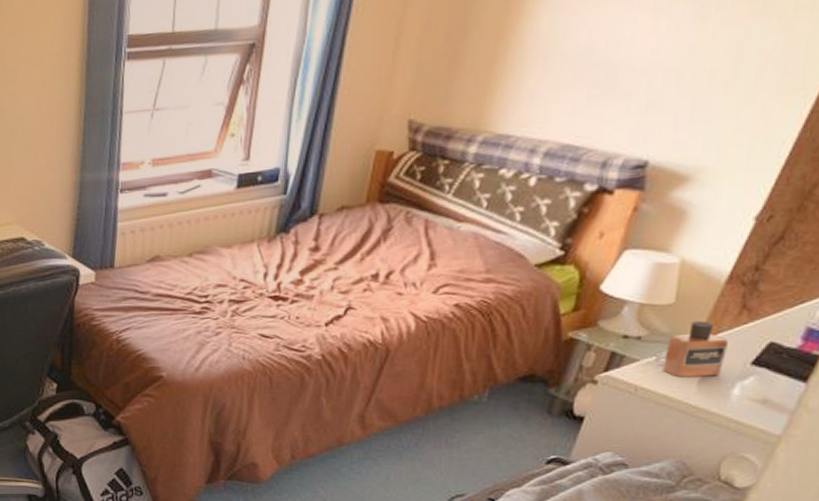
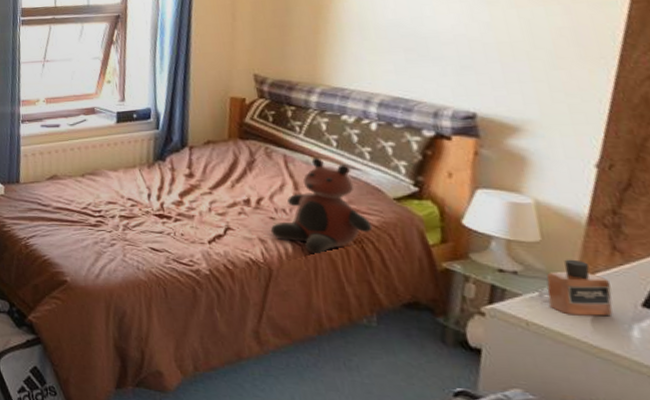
teddy bear: none [395,221,506,331] -> present [270,158,373,254]

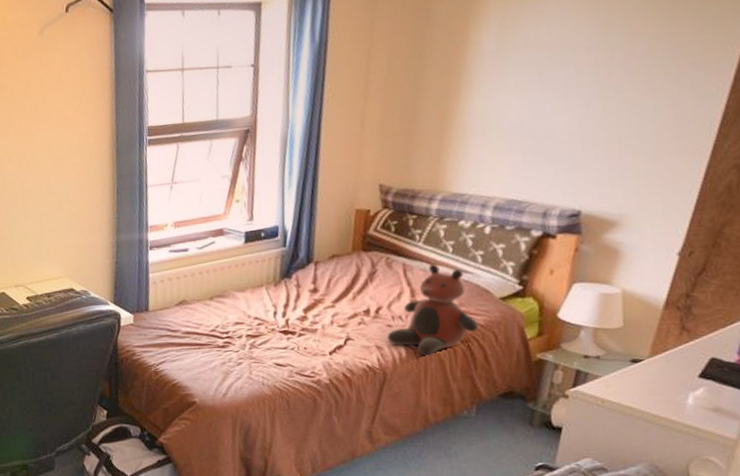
perfume: present [546,259,613,317] -> none [622,341,676,391]

